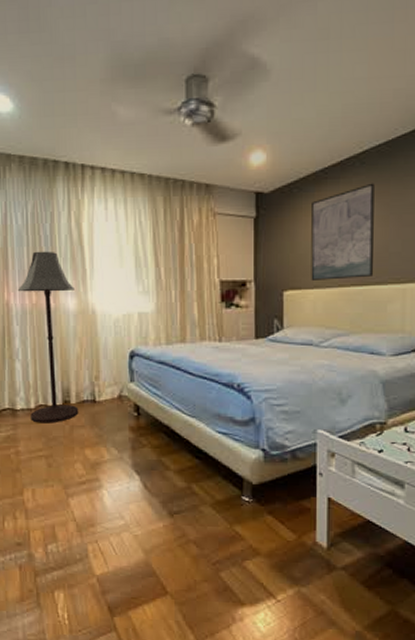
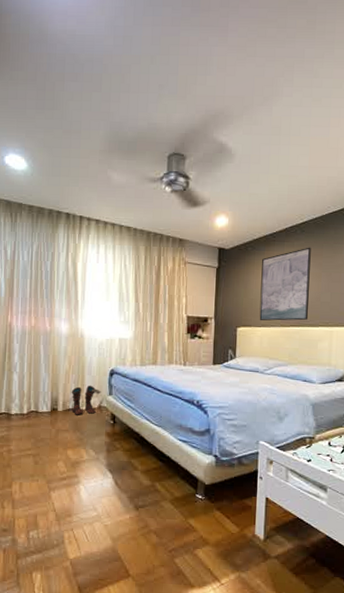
floor lamp: present [17,251,79,423] -> none [19,283,67,427]
boots: none [85,371,121,408] -> present [71,385,101,415]

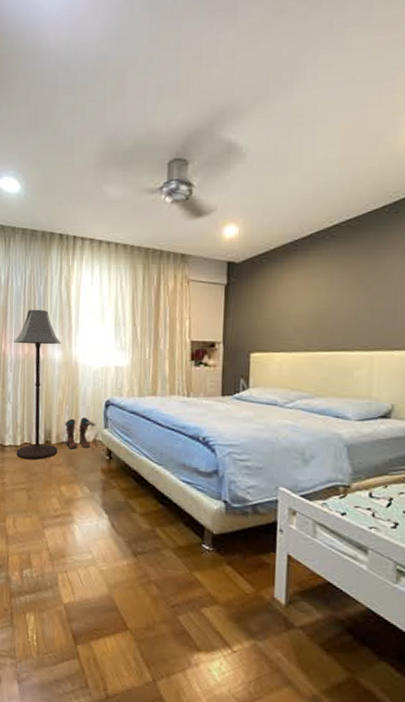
floor lamp: none [19,283,67,427] -> present [13,309,61,460]
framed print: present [259,247,311,321] -> none [277,255,344,345]

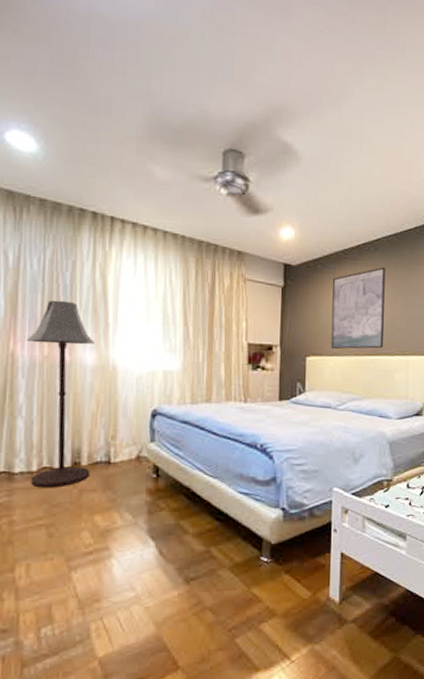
boots: present [65,416,96,449] -> none [99,430,140,470]
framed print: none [277,255,344,345] -> present [331,267,386,349]

